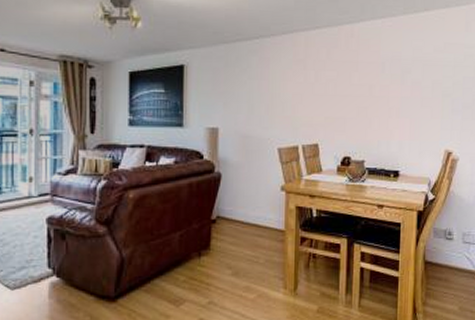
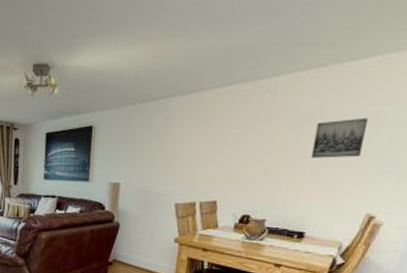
wall art: none [395,62,435,99] -> present [310,117,368,158]

